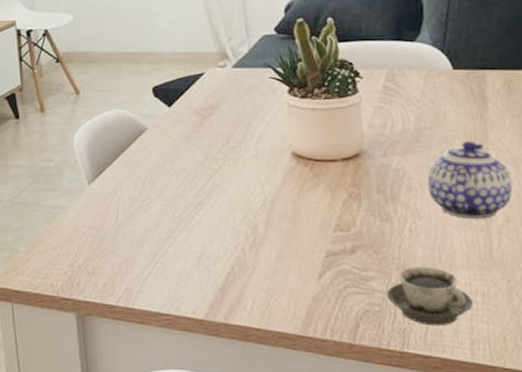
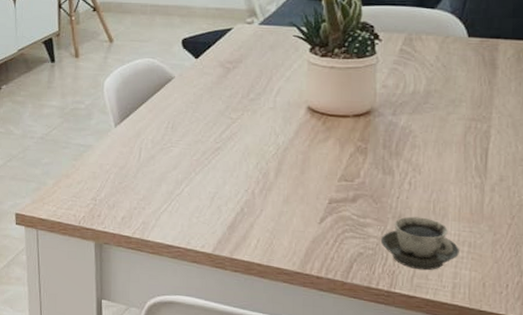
teapot: present [427,140,512,219] -> none [431,104,510,177]

